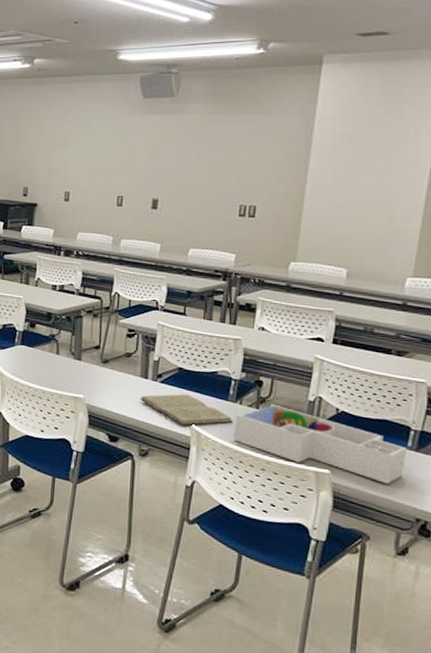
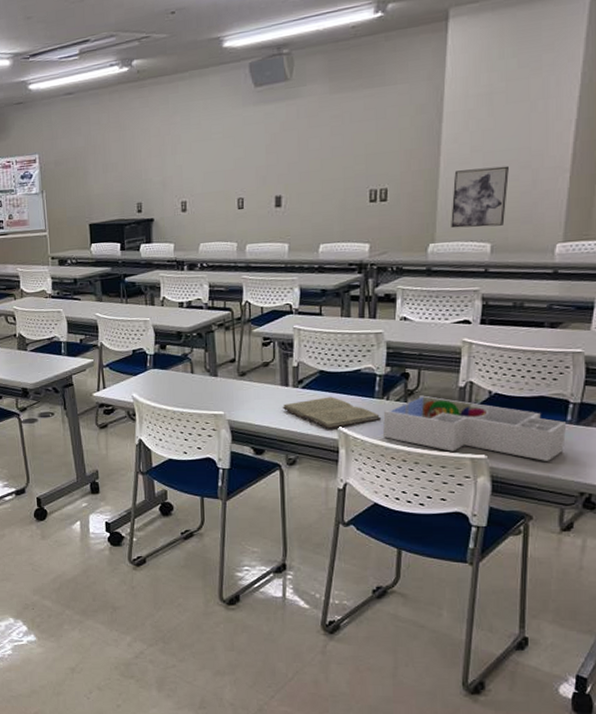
wall art: none [312,199,367,254] -> present [451,165,509,228]

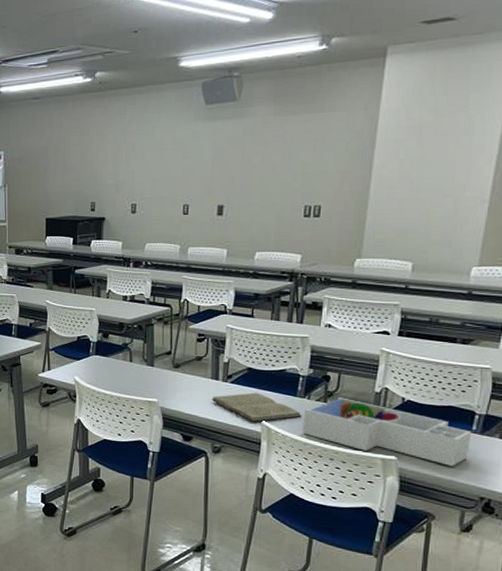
wall art: present [451,165,509,228] -> none [377,193,433,247]

